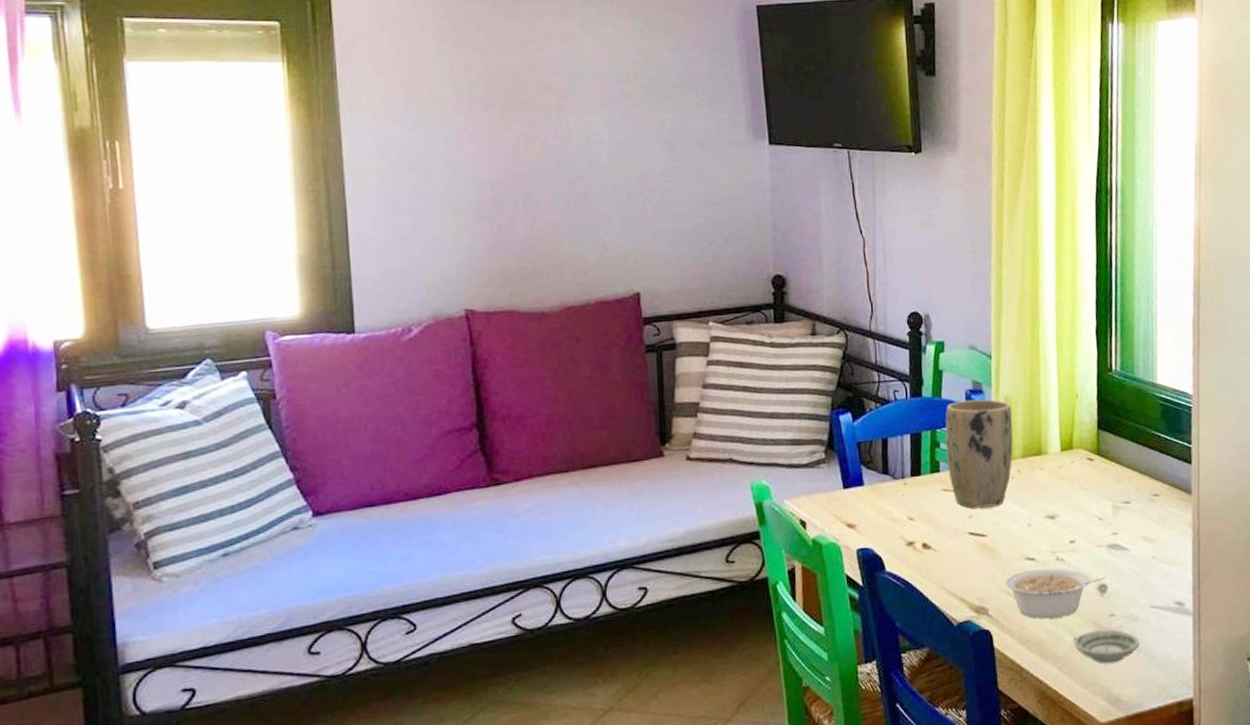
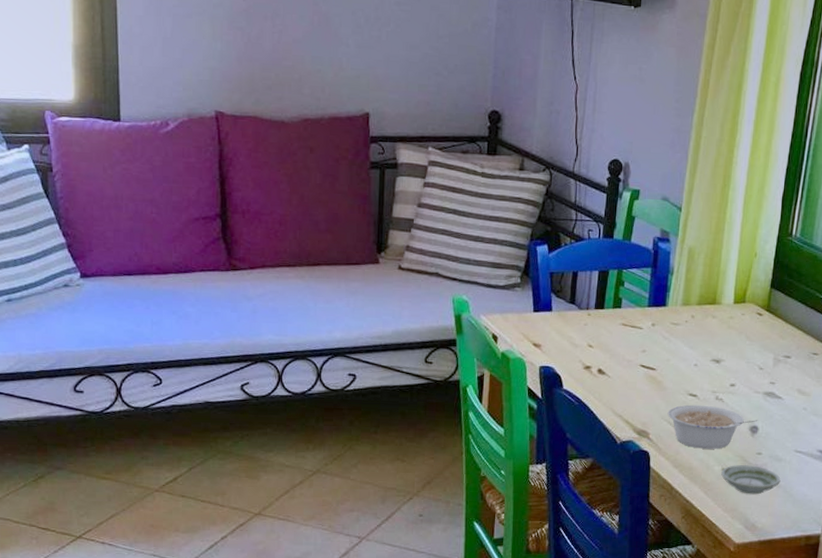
plant pot: present [945,399,1013,508] -> none [628,246,694,345]

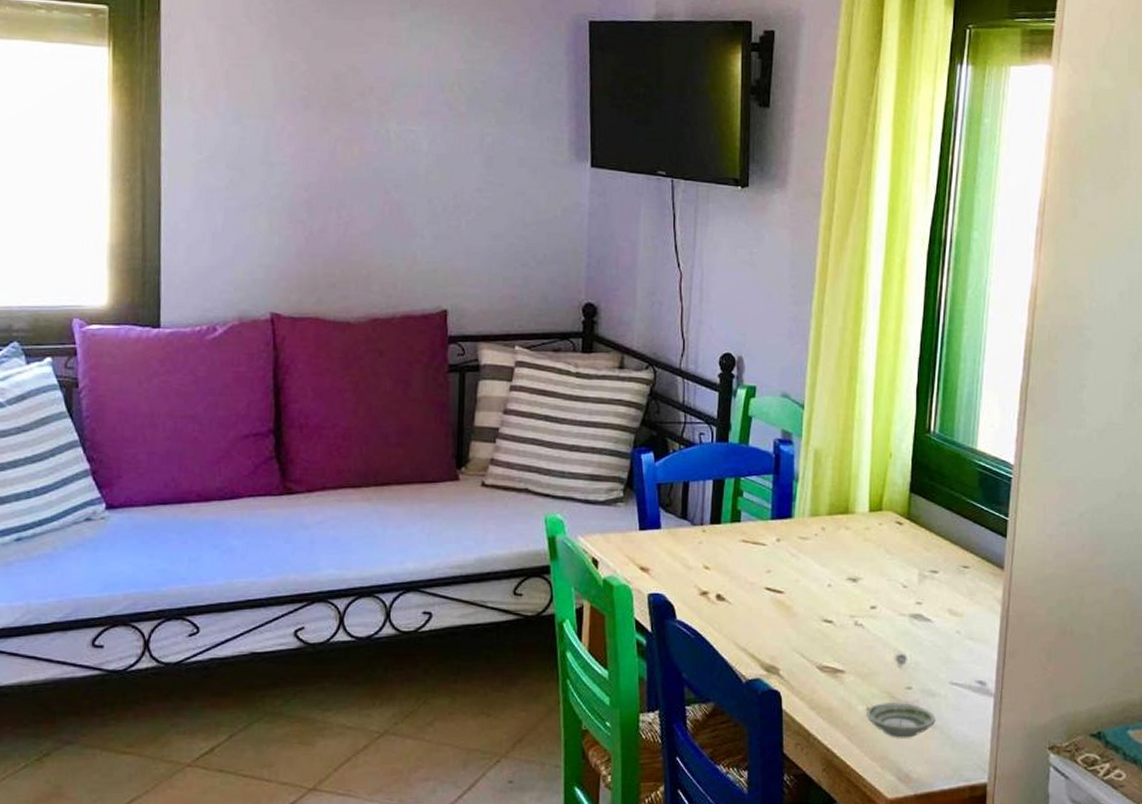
legume: present [667,404,758,449] -> none [799,632,905,685]

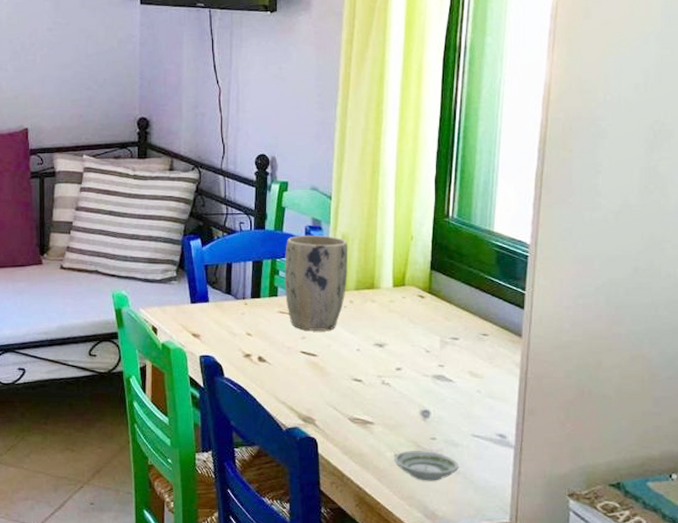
plant pot: none [748,449,821,563] -> present [284,235,348,331]

